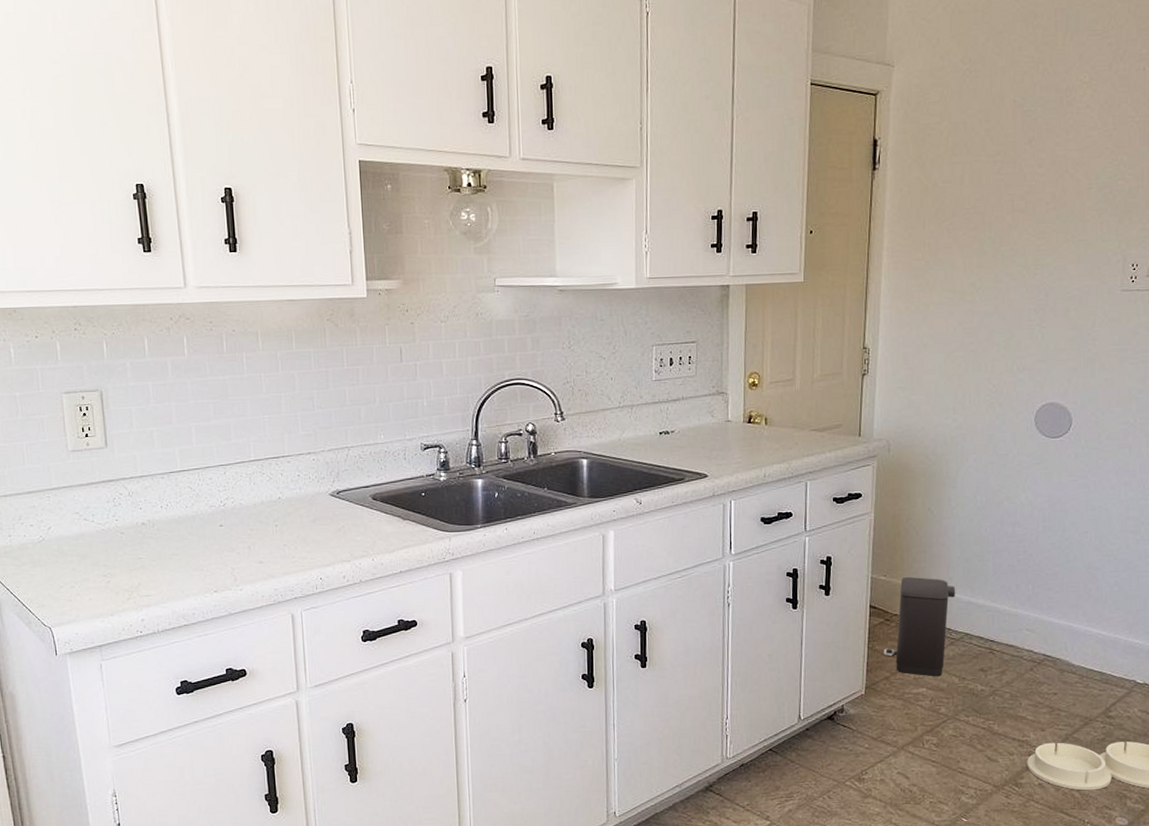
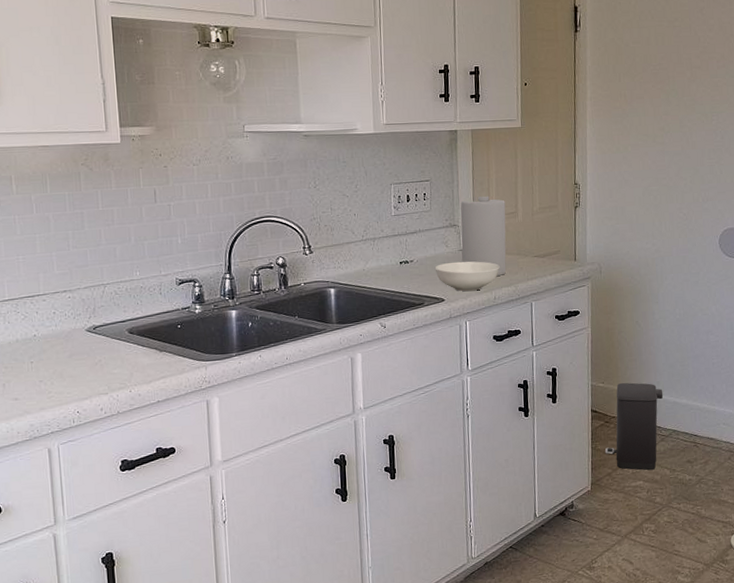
bowl: none [698,433,772,468] -> present [434,261,500,292]
paper towel holder: none [728,360,782,451] -> present [460,196,507,276]

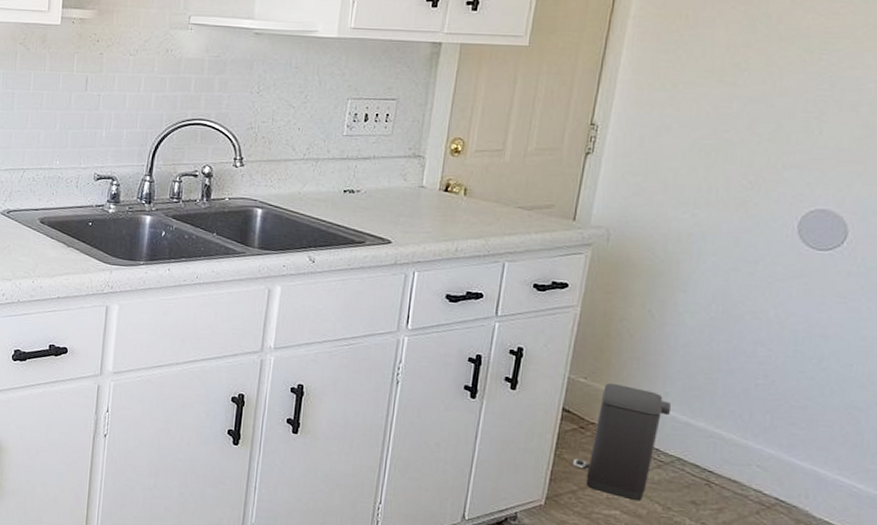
bowl: present [434,261,500,292] -> none [385,198,469,238]
paper towel holder: present [460,196,507,276] -> none [420,125,491,224]

